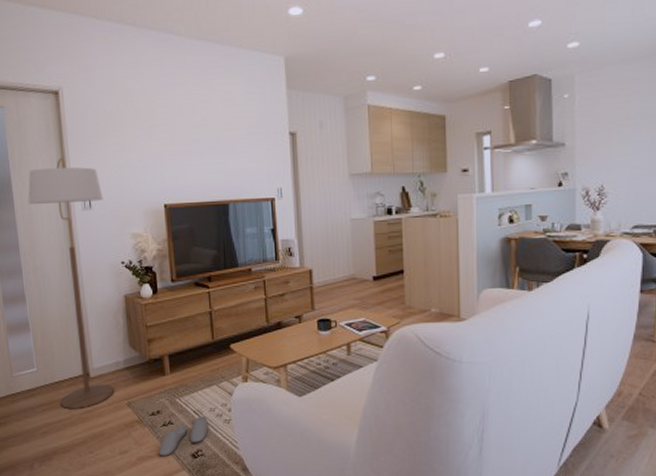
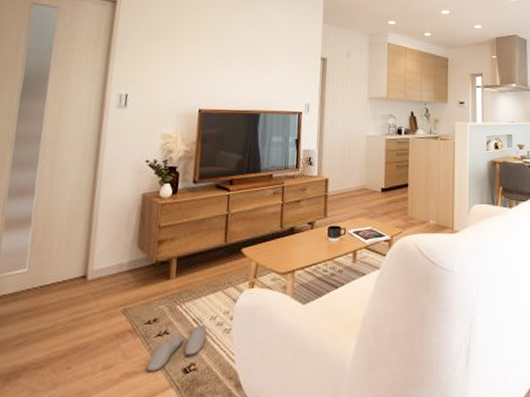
floor lamp: present [28,157,114,410] -> none [46,58,141,317]

